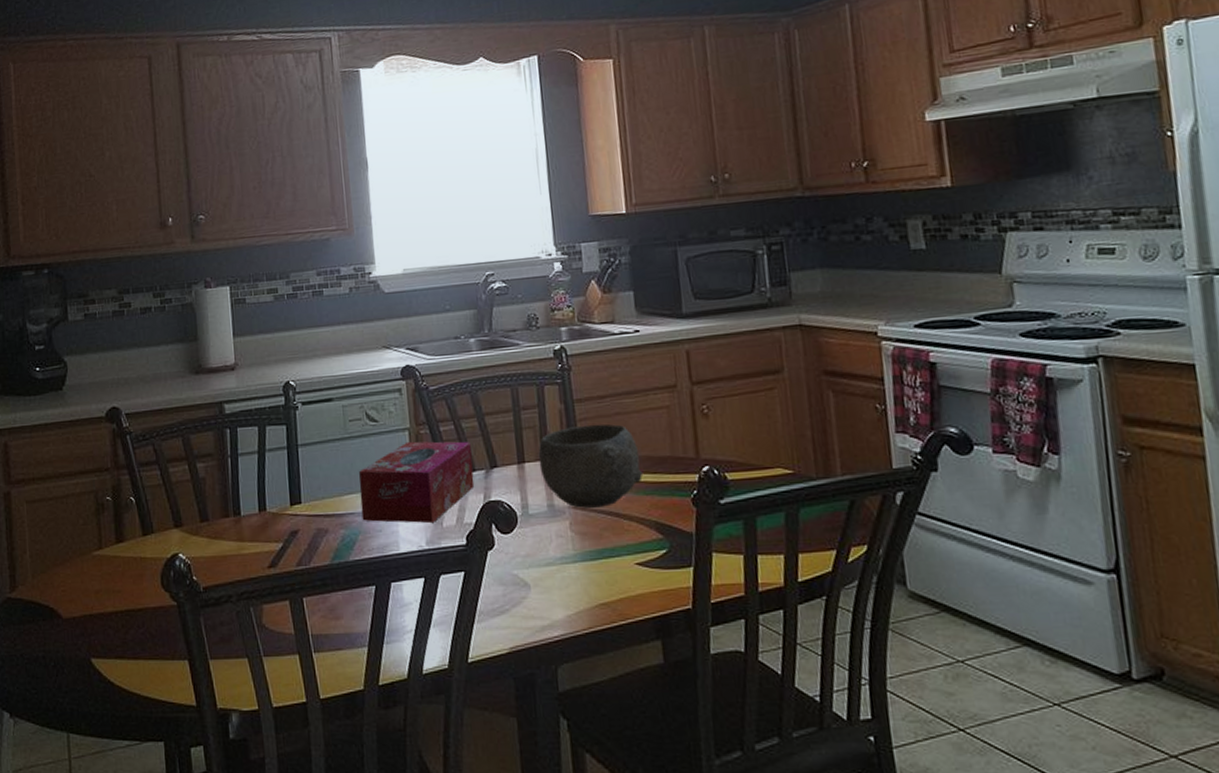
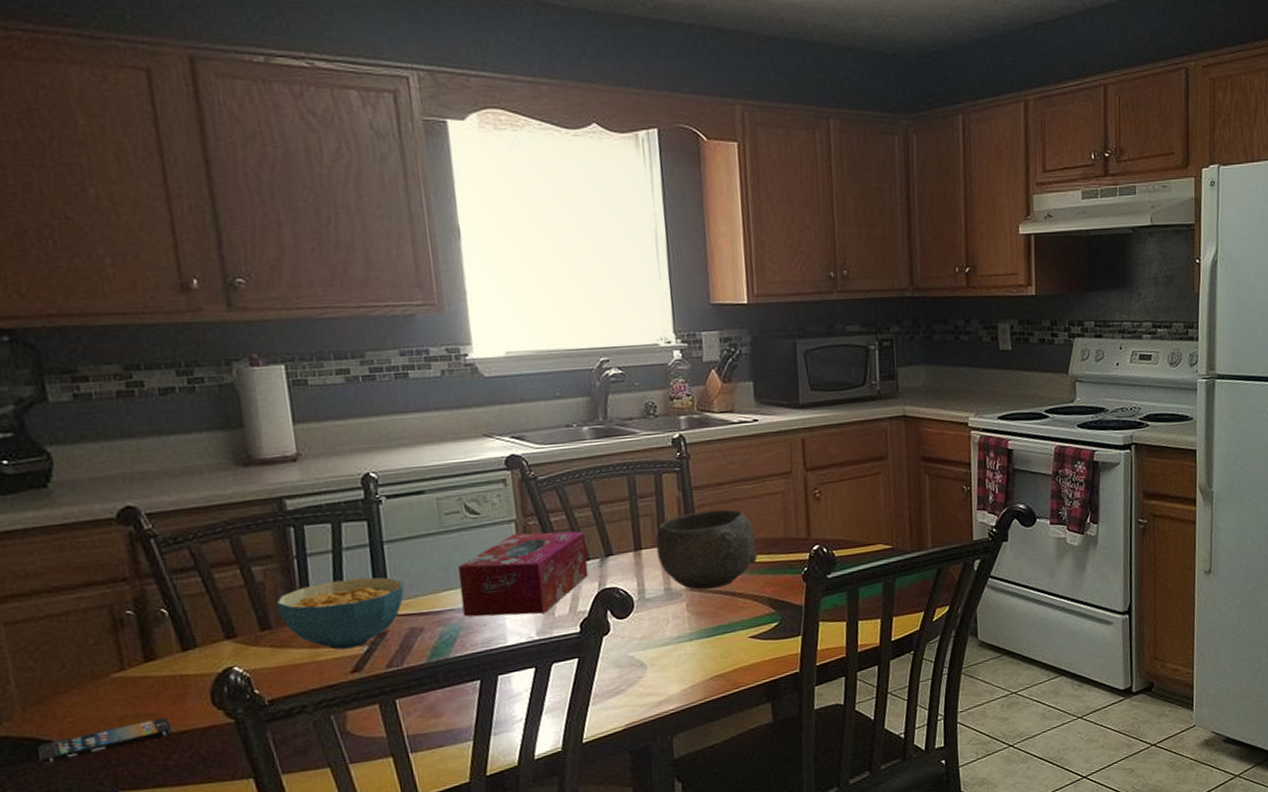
smartphone: none [40,594,132,626] -> present [38,717,173,764]
cereal bowl: none [213,478,314,545] -> present [276,577,405,650]

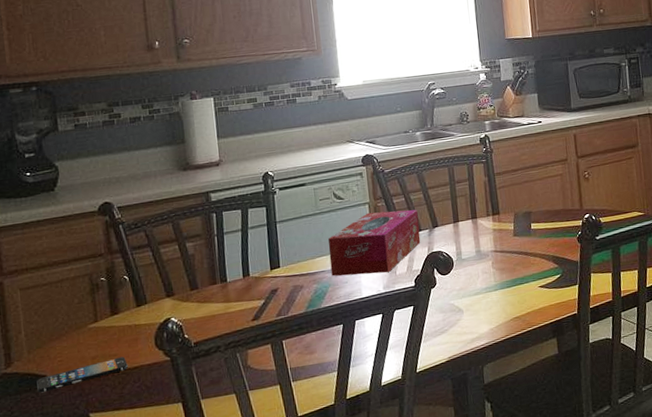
cereal bowl: present [276,577,405,650] -> none [202,248,291,304]
bowl: present [655,509,759,590] -> none [468,189,544,252]

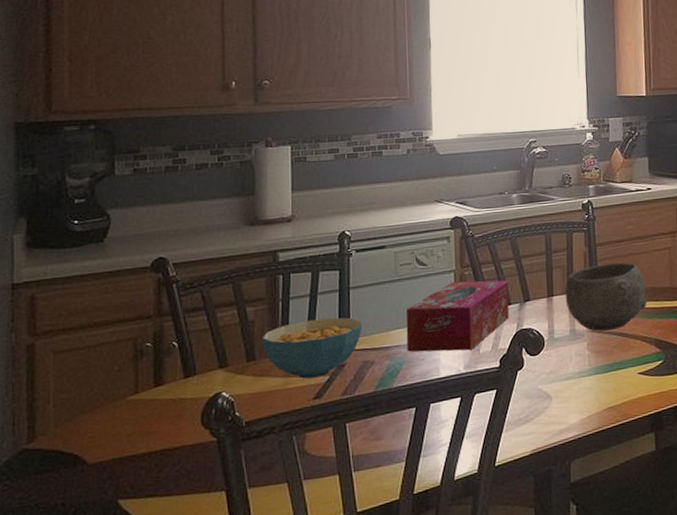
smartphone: present [36,356,128,393] -> none [62,435,168,474]
cereal bowl: none [202,248,291,304] -> present [261,317,363,379]
bowl: none [468,189,544,252] -> present [565,262,648,332]

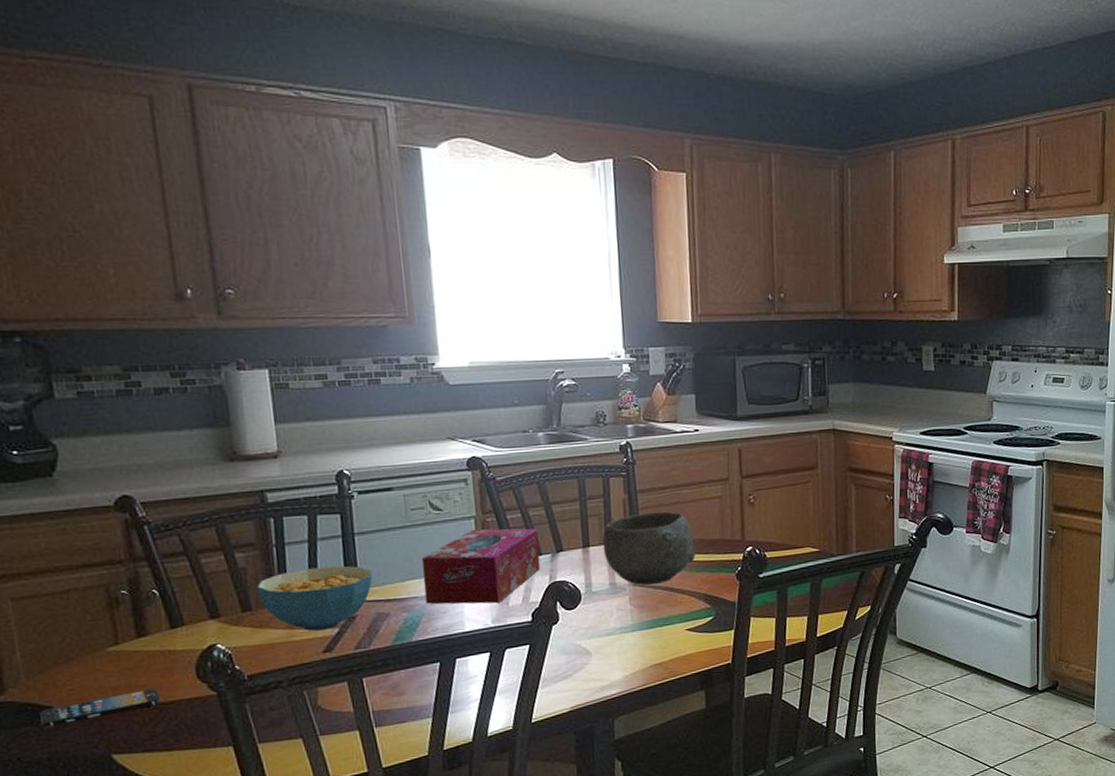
smartphone: none [62,435,168,474] -> present [40,688,161,728]

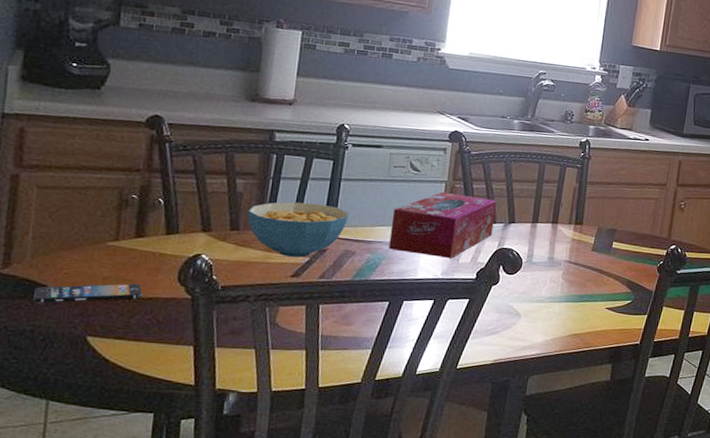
bowl: present [602,511,697,585] -> none [548,202,627,265]

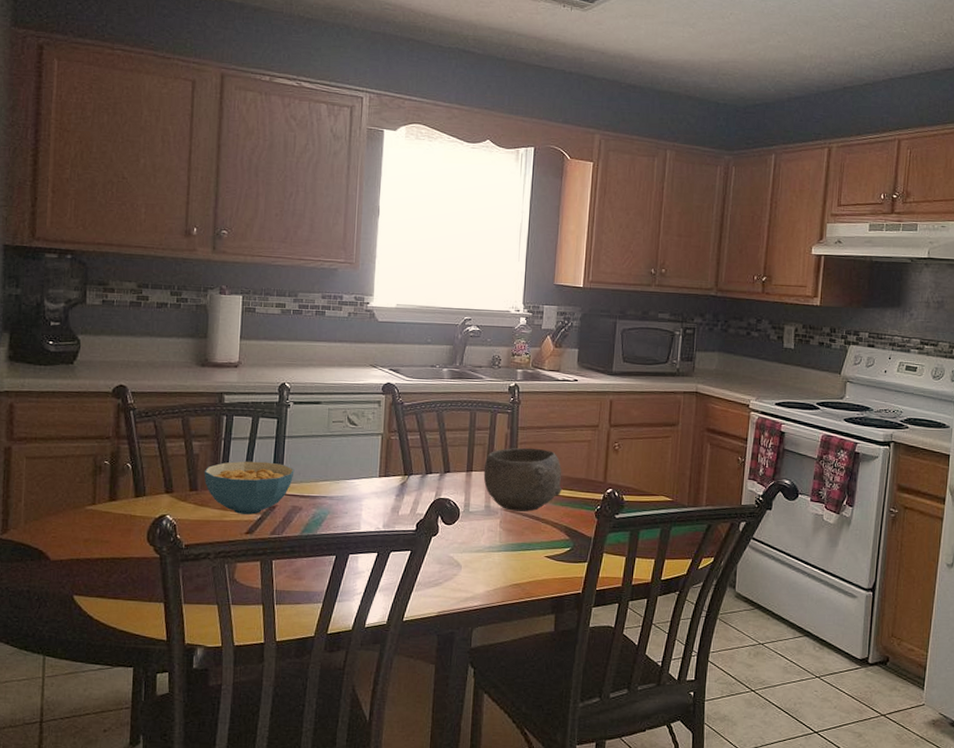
smartphone: present [33,283,142,304] -> none [28,544,118,566]
tissue box: present [388,191,497,258] -> none [332,444,431,510]
bowl: none [548,202,627,265] -> present [483,447,563,512]

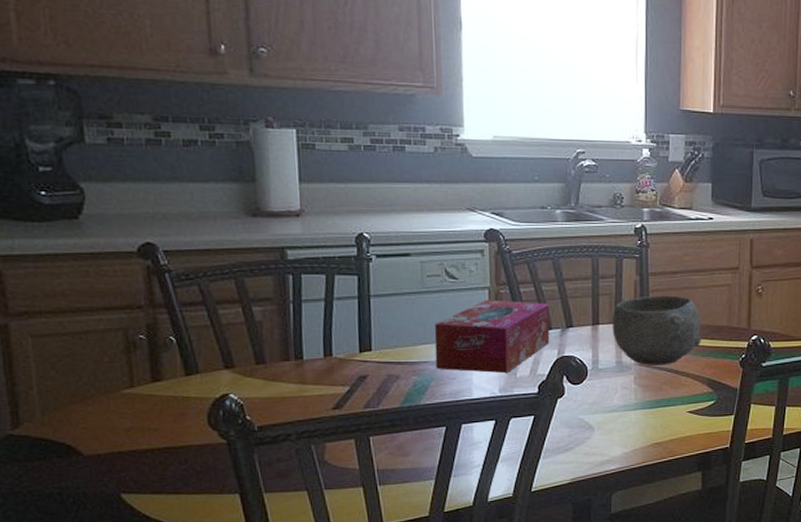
cereal bowl: present [204,461,295,515] -> none [271,326,386,387]
tissue box: none [332,444,431,510] -> present [434,299,550,373]

